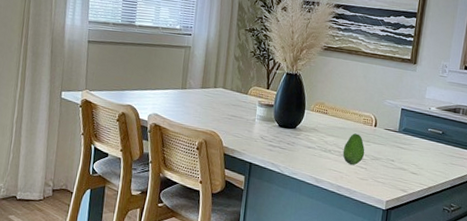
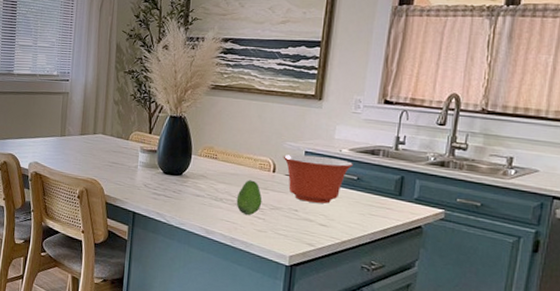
mixing bowl: none [383,111,439,155] -> present [283,154,353,204]

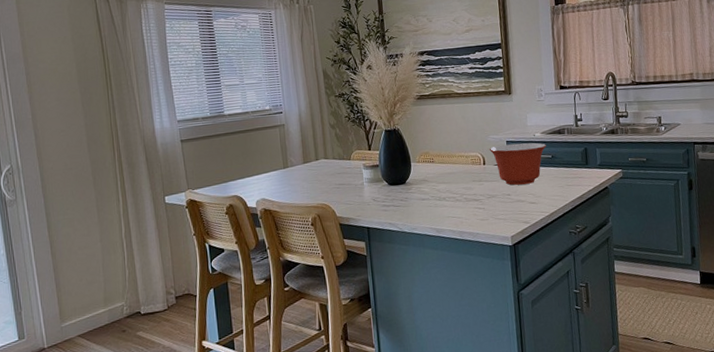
fruit: present [236,180,262,216] -> none [457,175,480,208]

